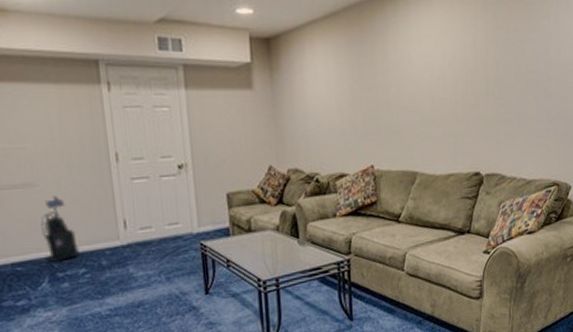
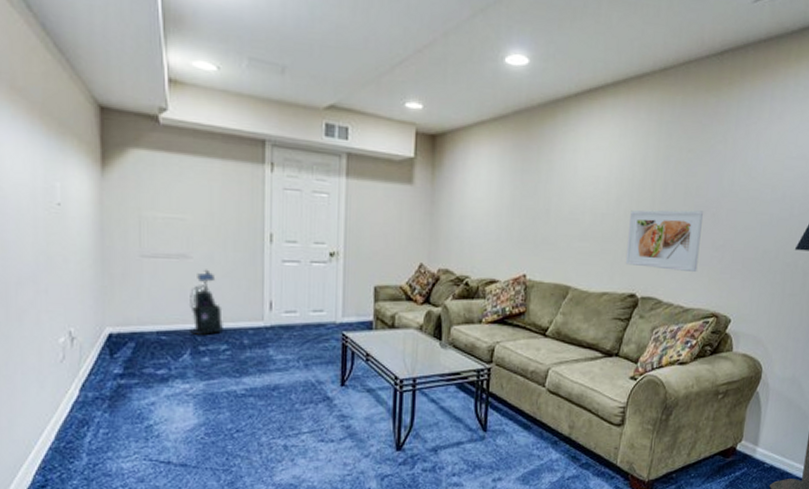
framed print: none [466,86,536,146] -> present [625,210,704,273]

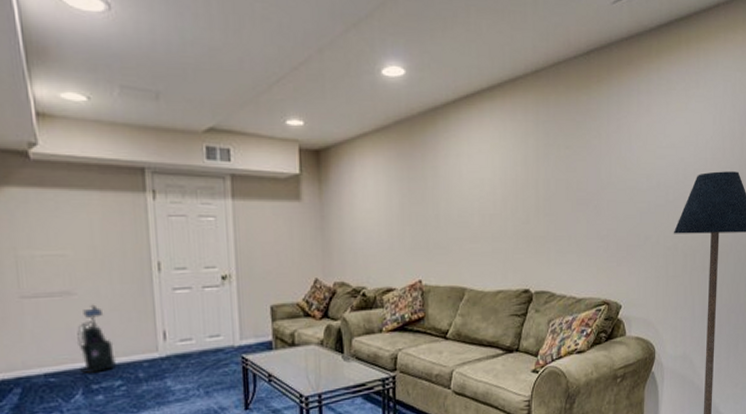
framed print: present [625,210,704,273] -> none [516,204,587,264]

